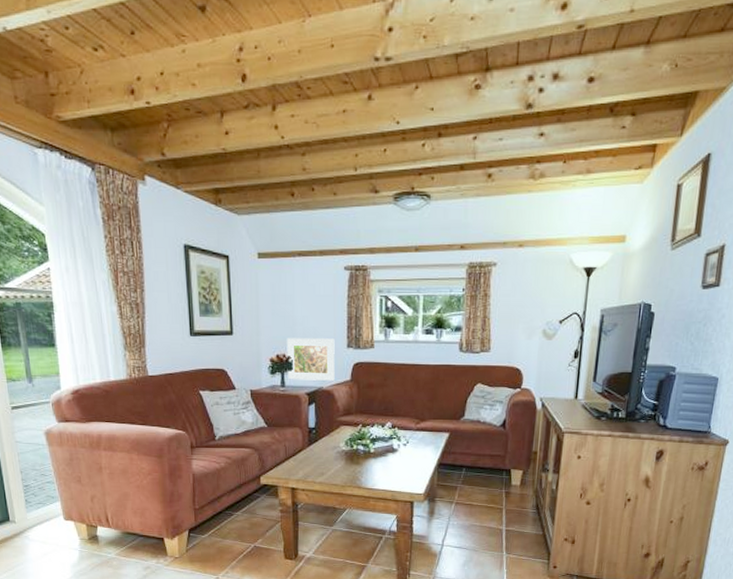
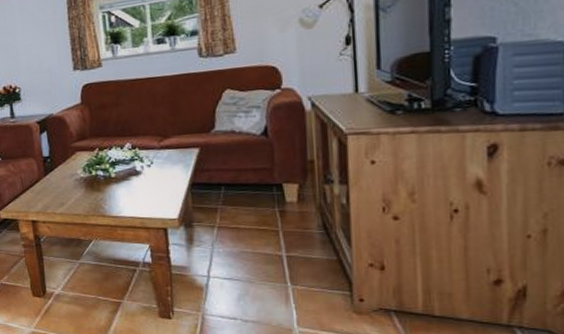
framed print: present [286,338,335,381] -> none [11,63,64,110]

